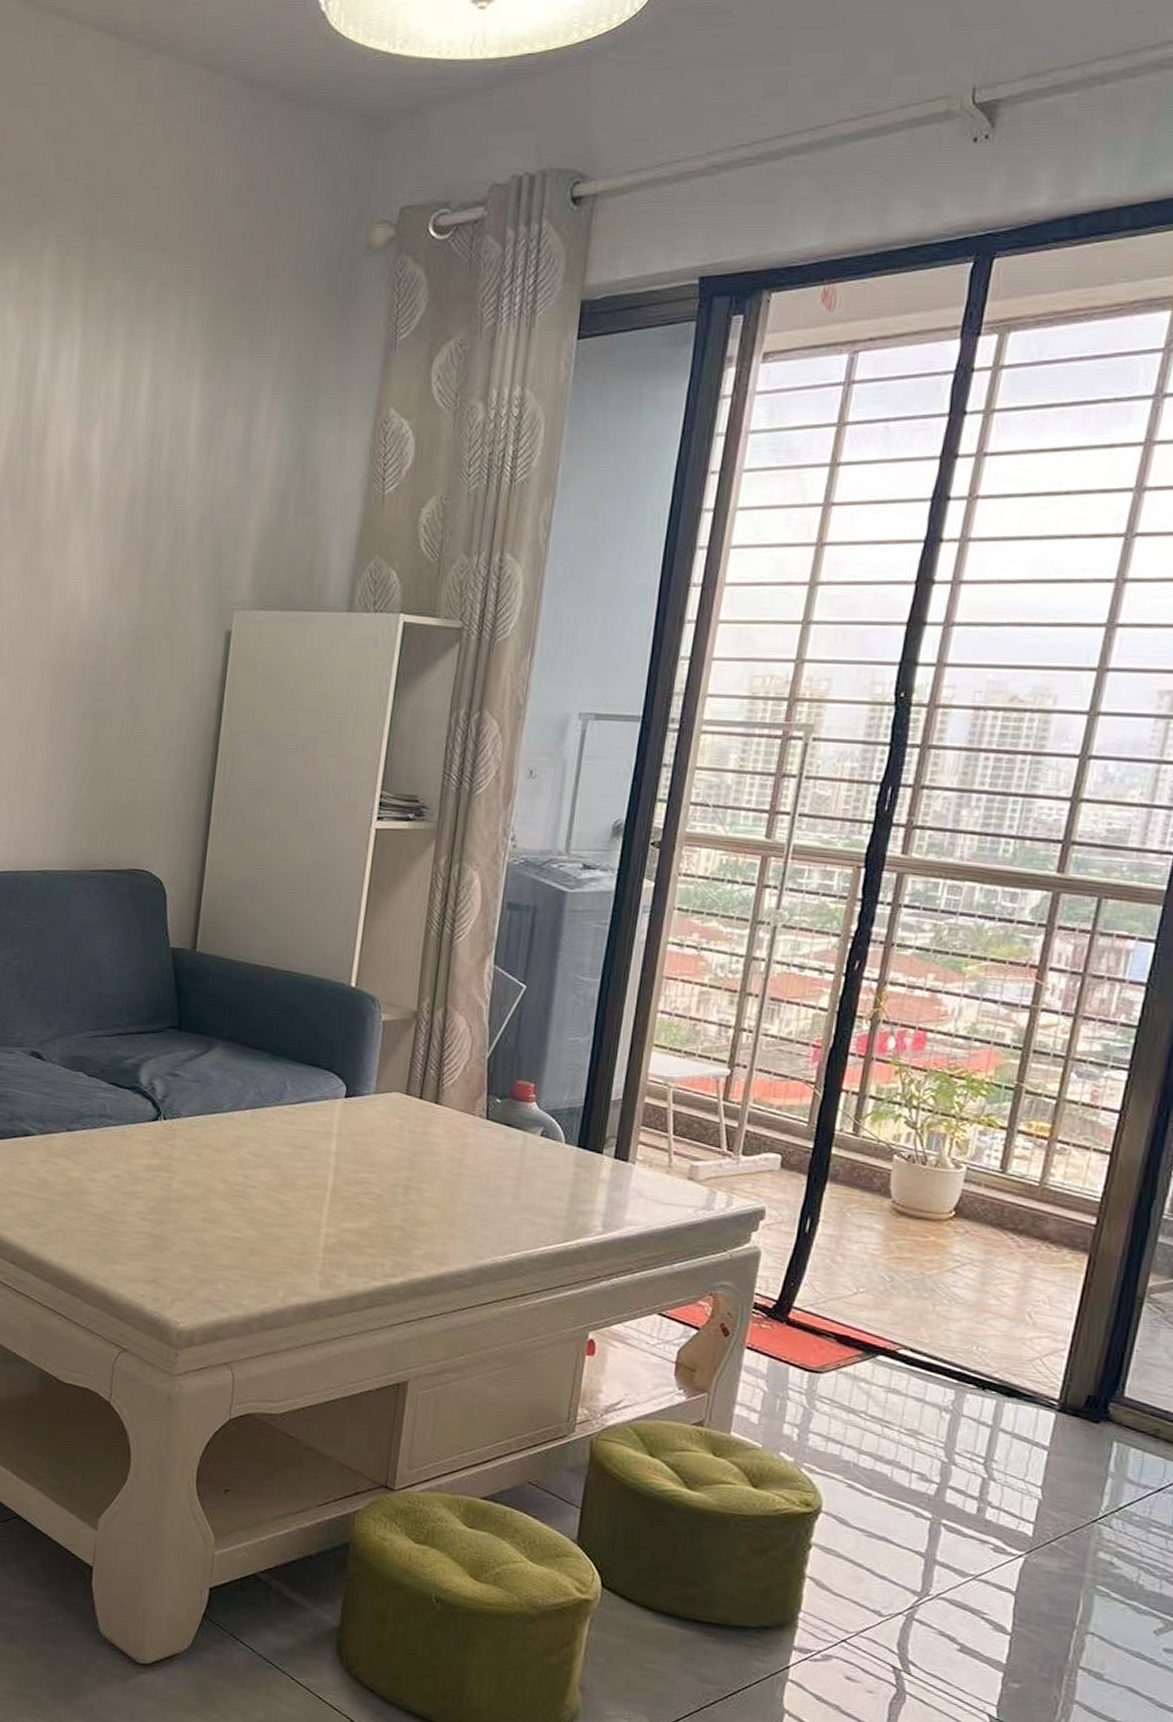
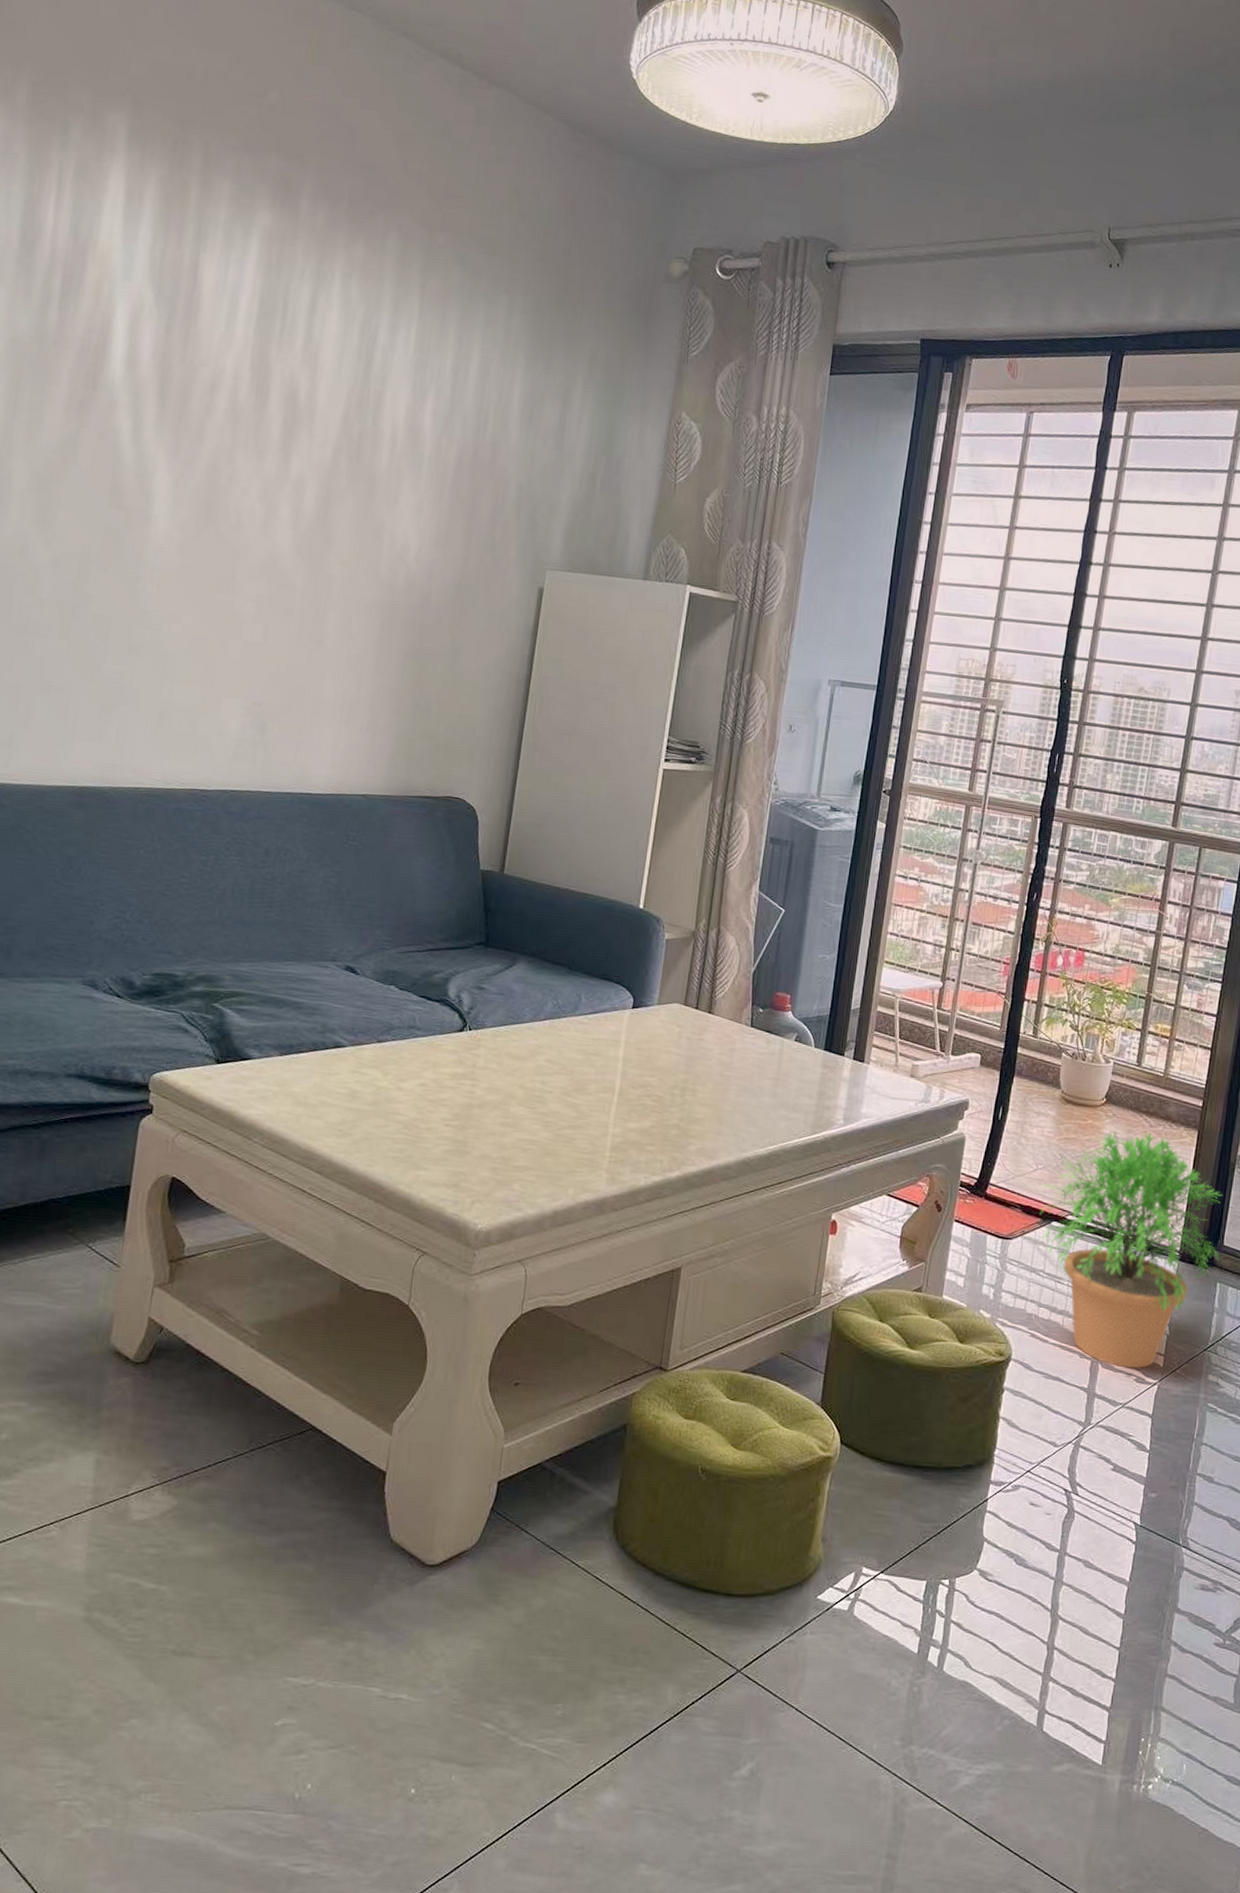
potted plant: none [861,1249,1124,1536] -> present [1039,1130,1222,1369]

